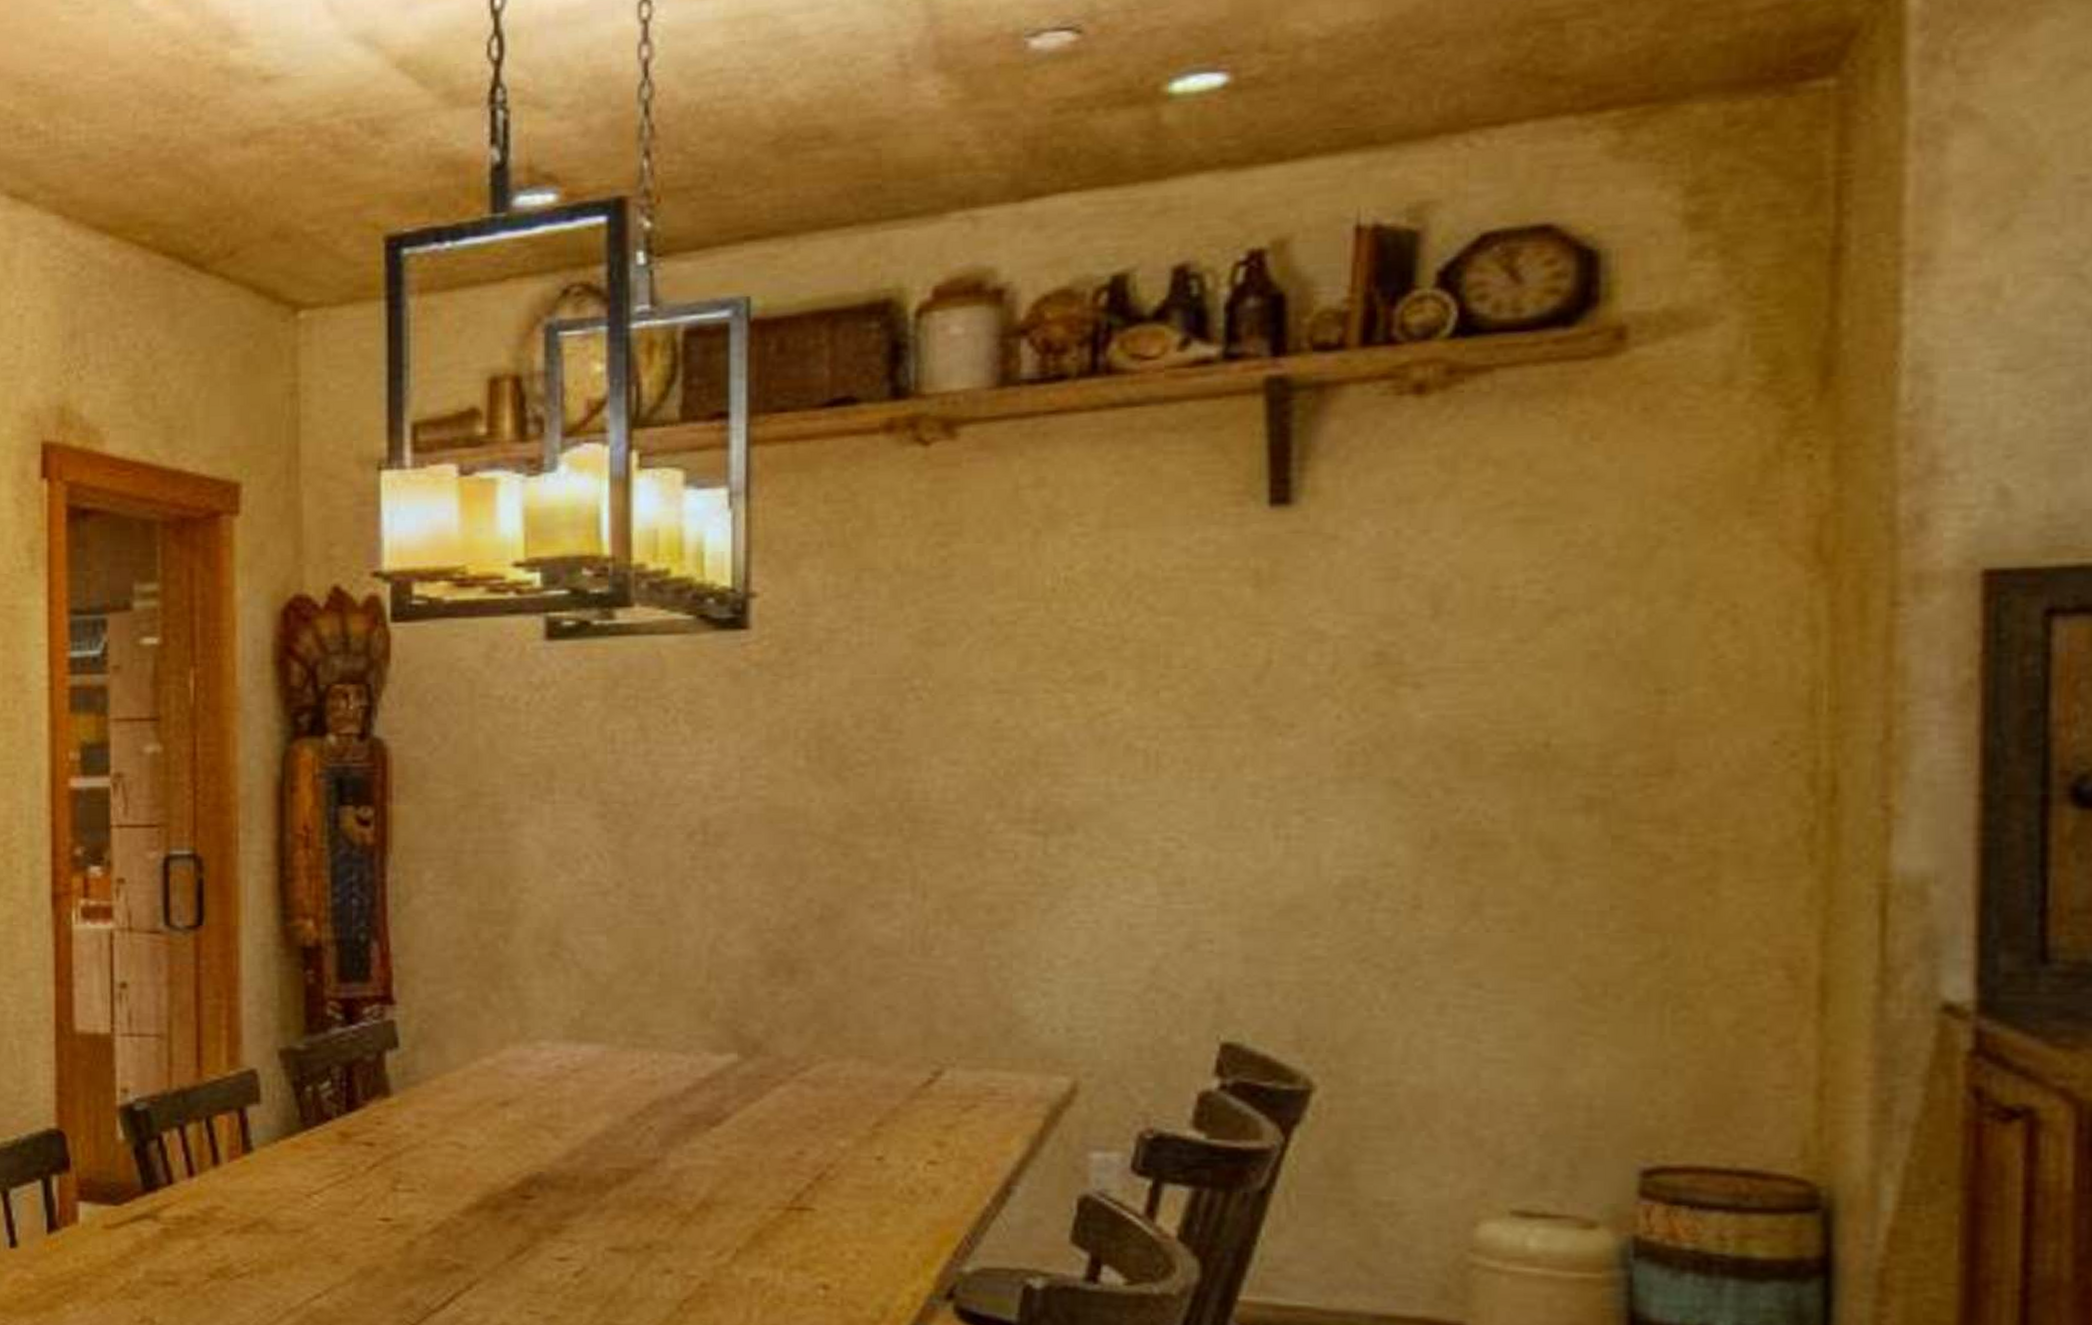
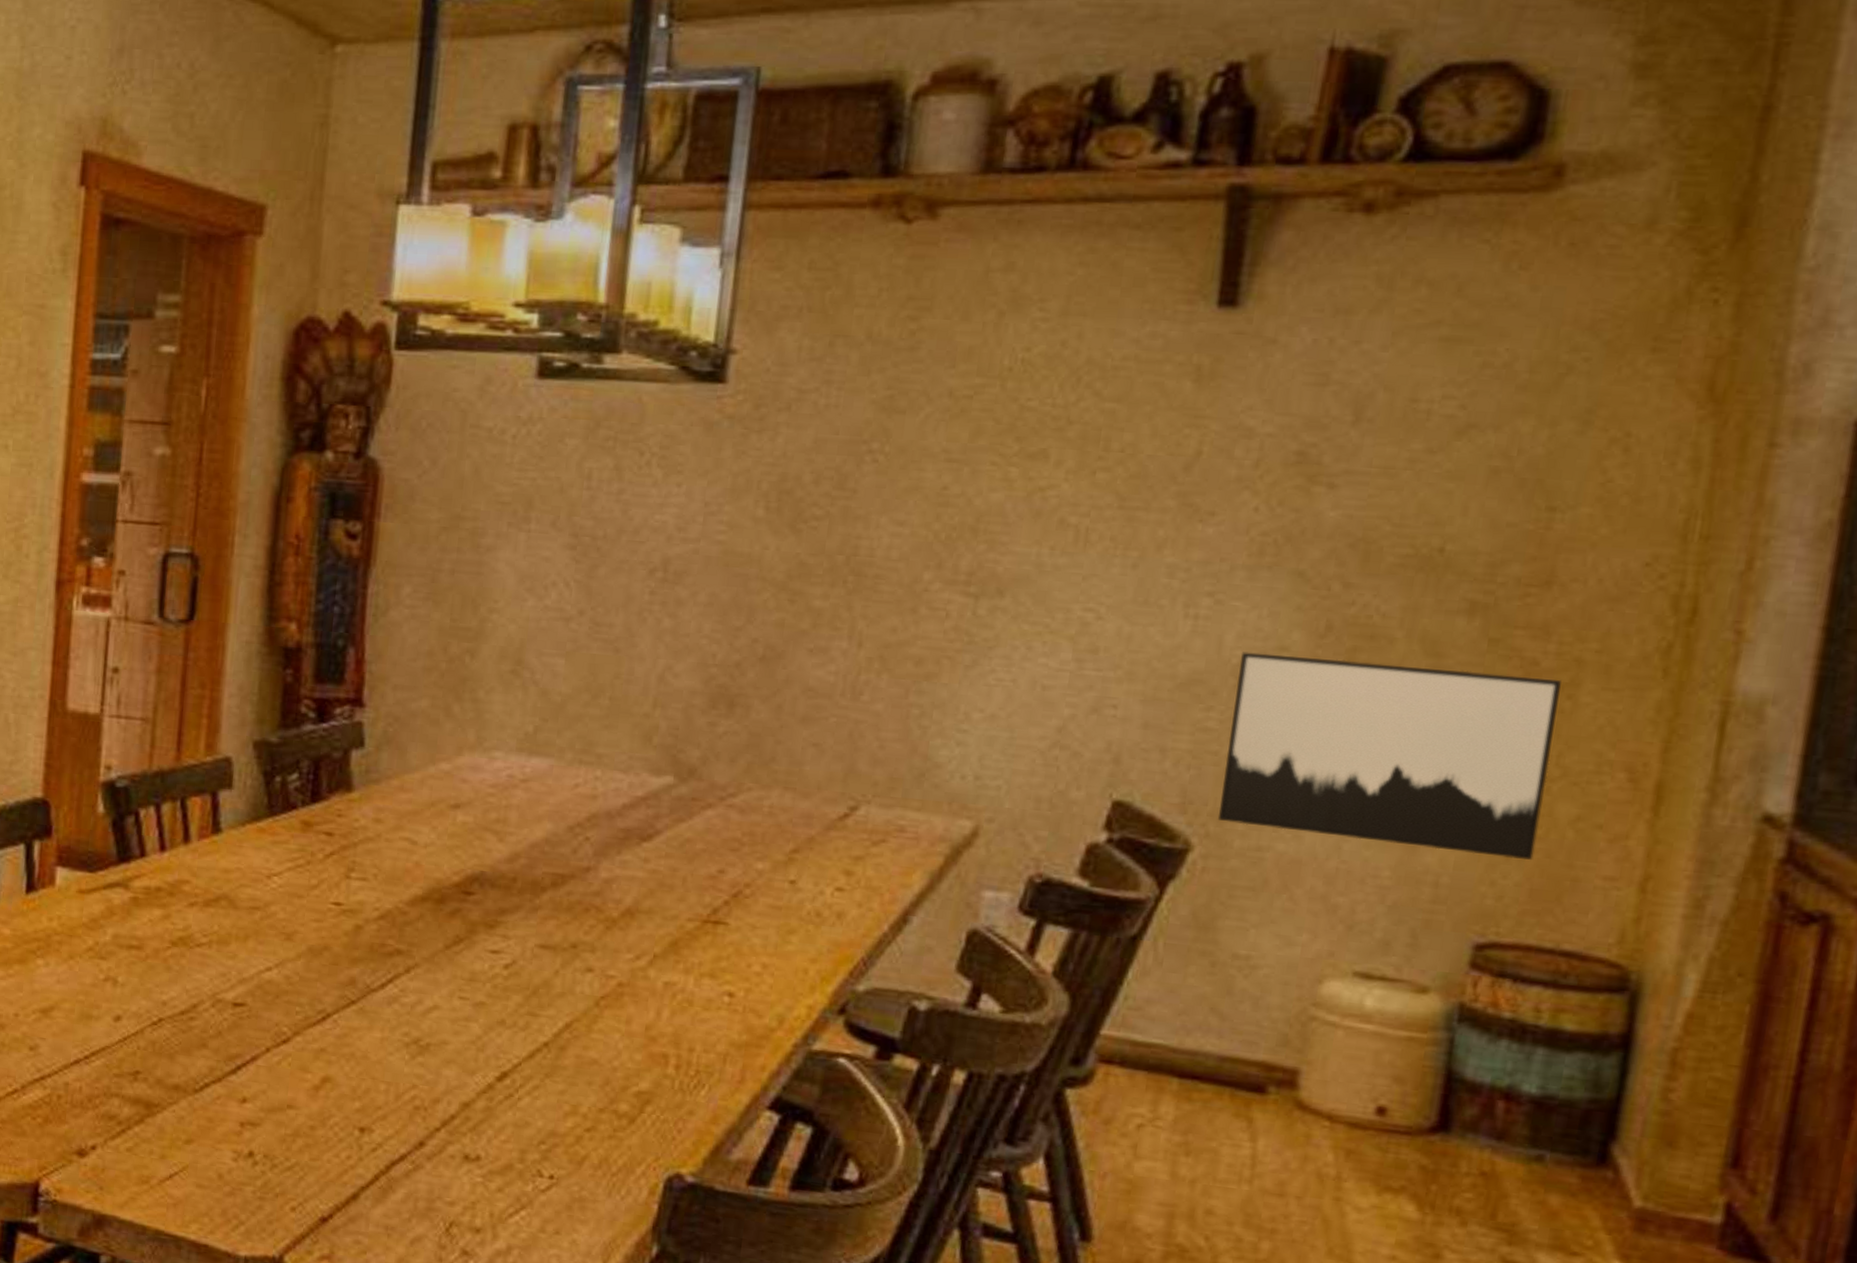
wall art: none [1338,871,1698,1073] -> present [1217,652,1562,860]

